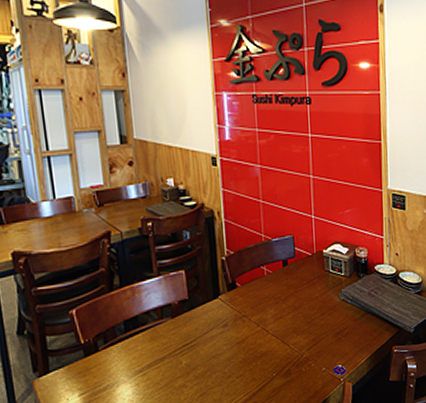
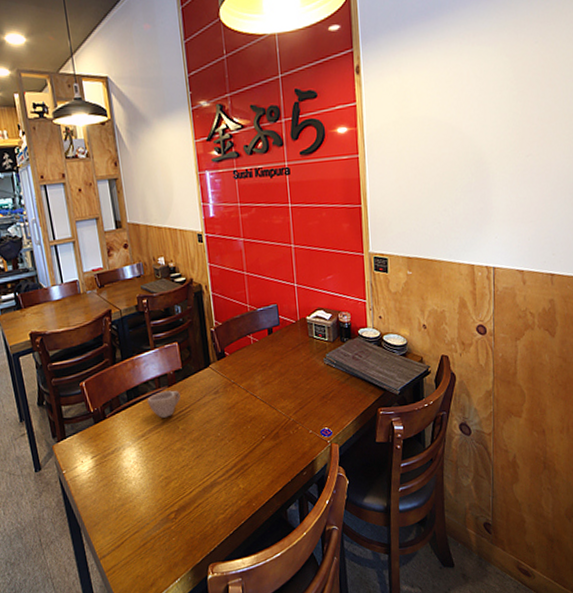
cup: none [147,322,185,352] -> present [147,390,181,418]

